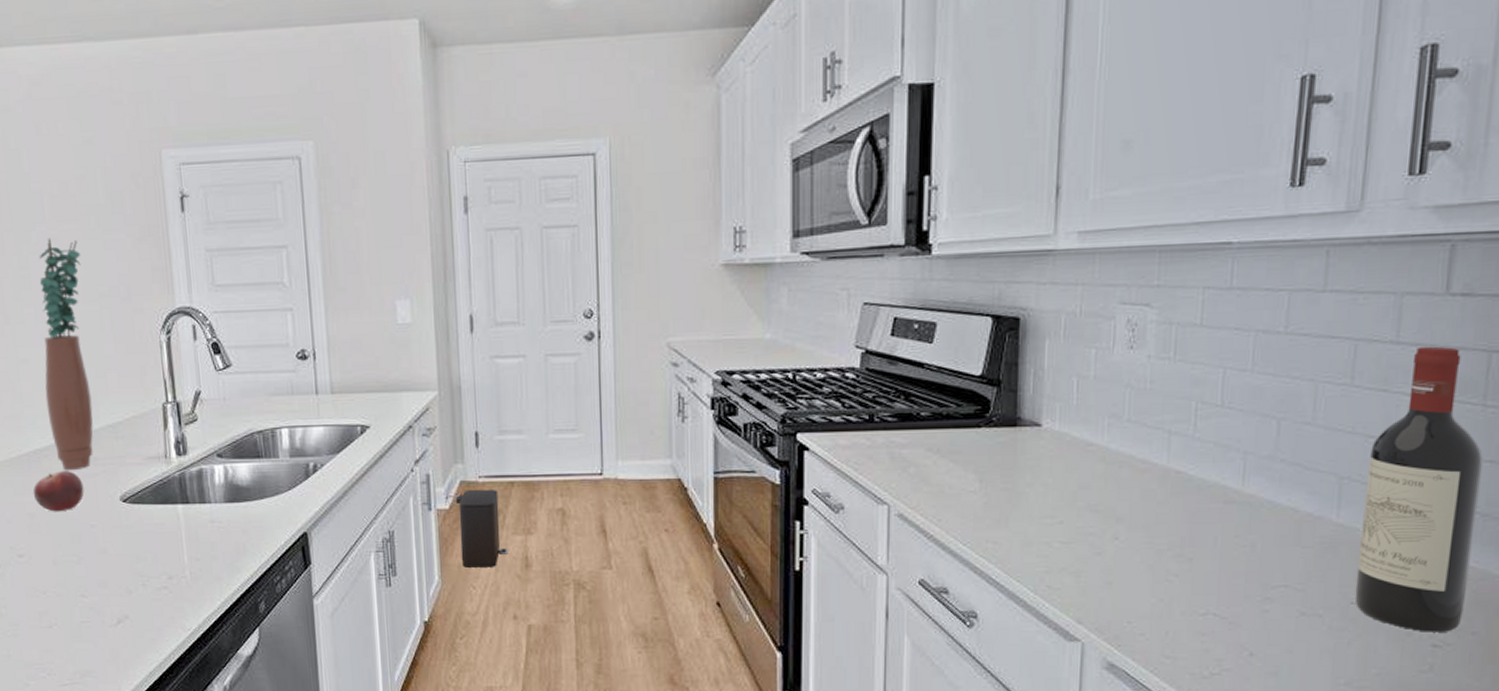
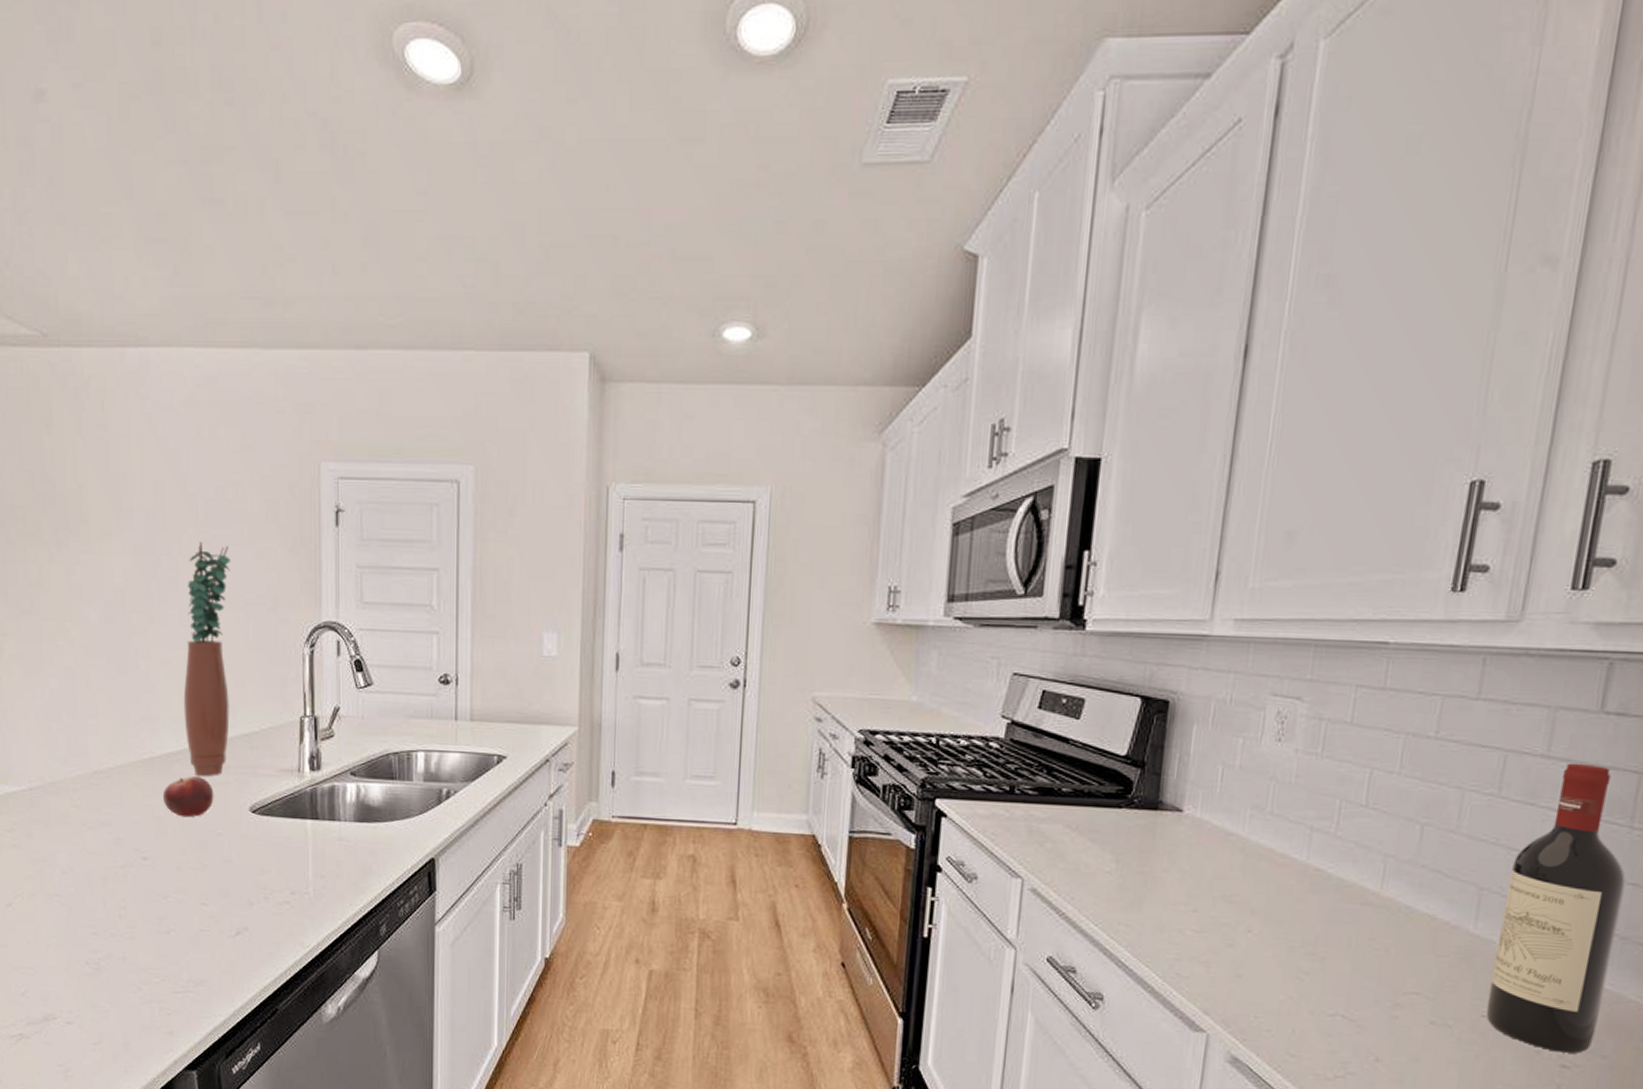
pedal bin: present [455,489,508,568] -> none [586,828,636,909]

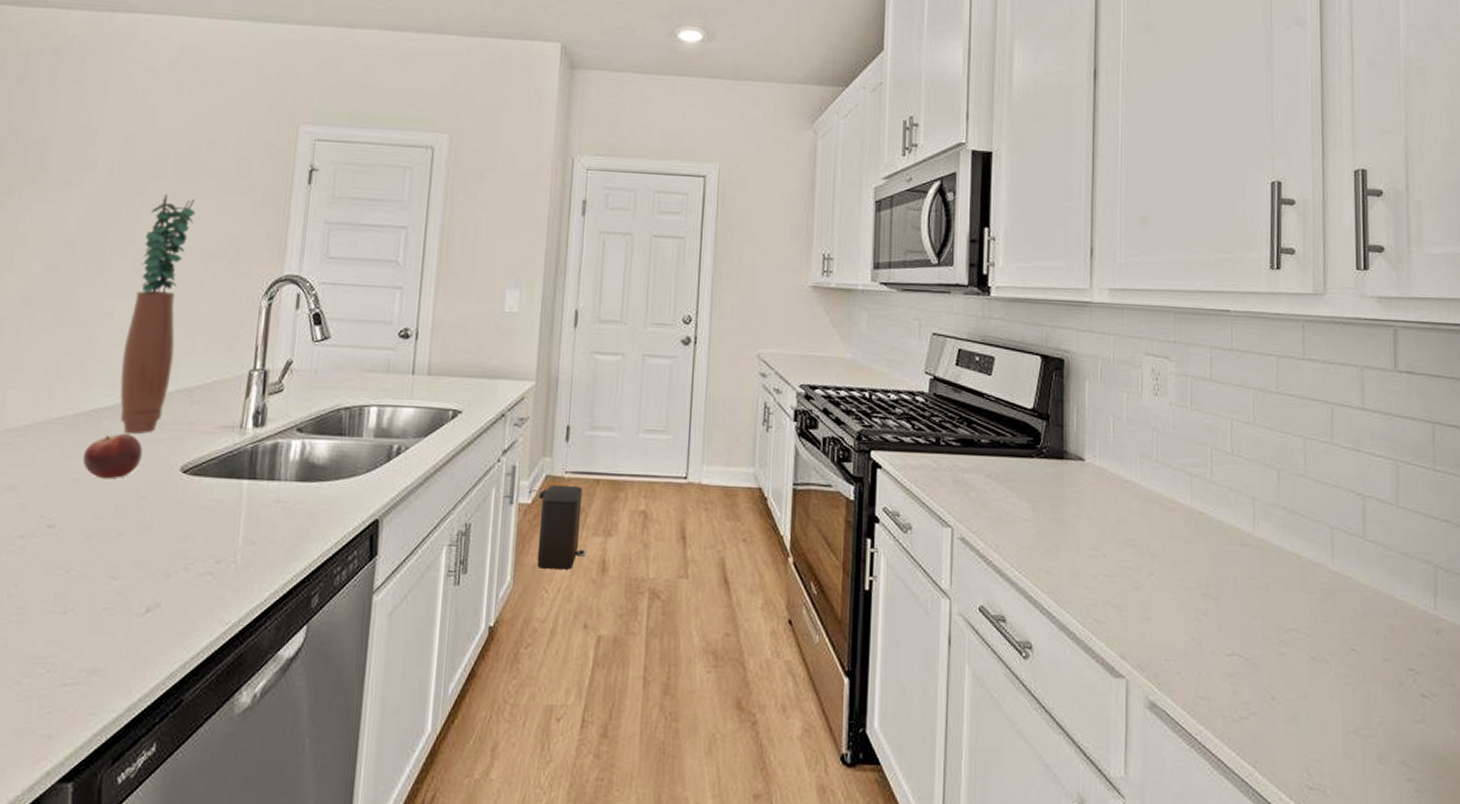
pedal bin: none [586,828,636,909] -> present [537,484,586,570]
wine bottle: present [1486,763,1627,1054] -> none [1352,414,1443,683]

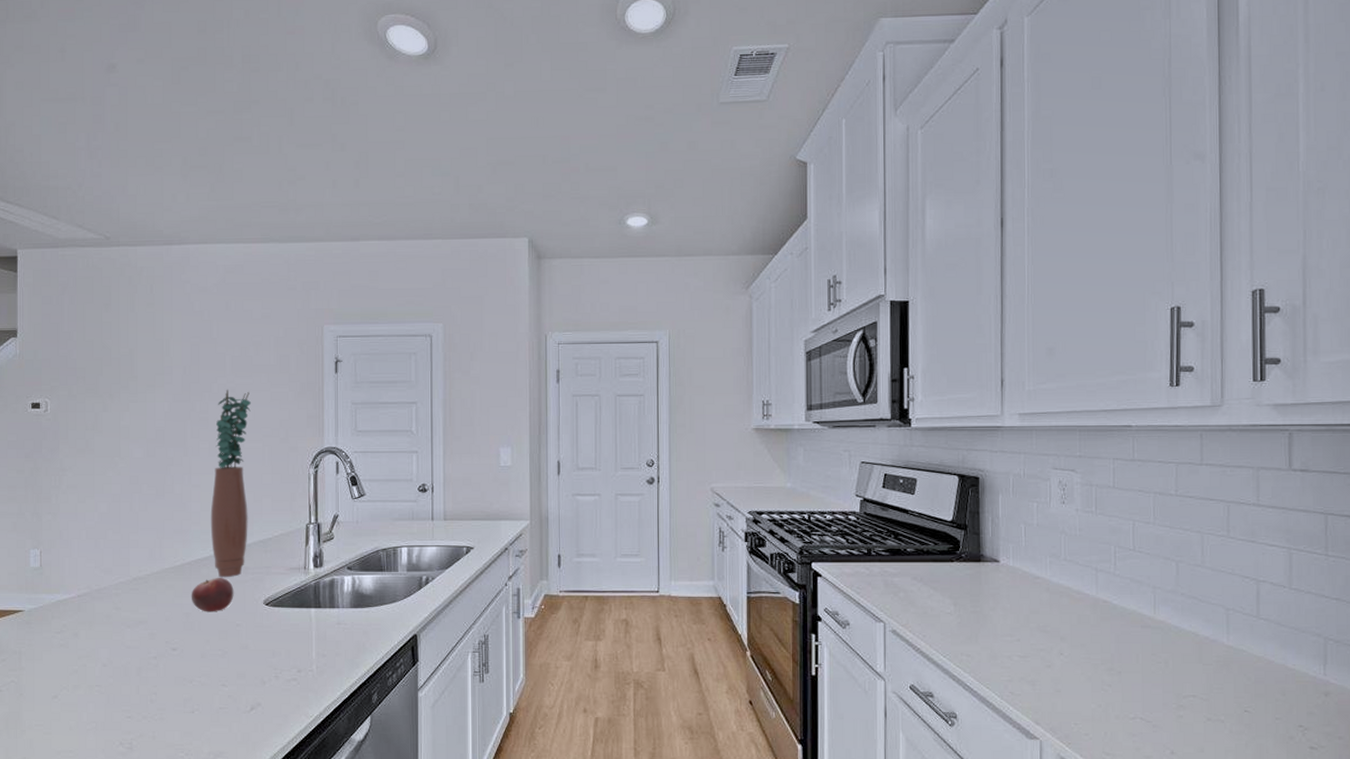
pedal bin: present [537,484,586,570] -> none [540,601,581,667]

